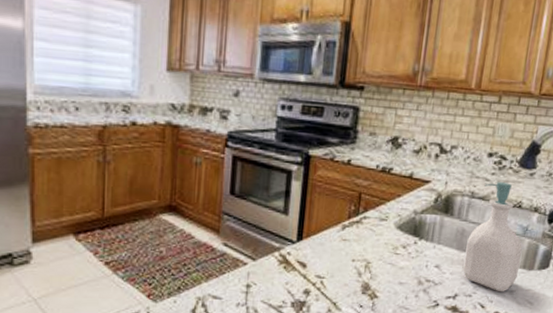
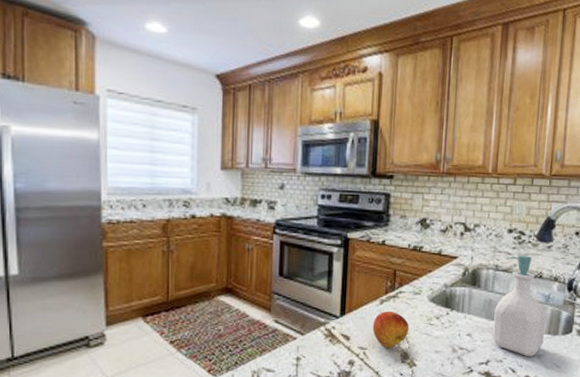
fruit: none [331,237,373,278] -> present [372,311,410,349]

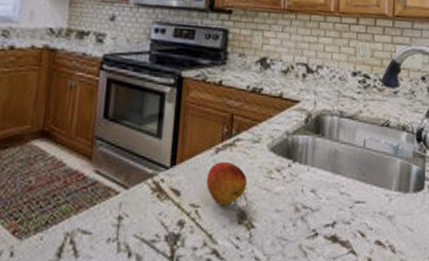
soap bottle: present [493,255,546,357] -> none [339,101,395,218]

